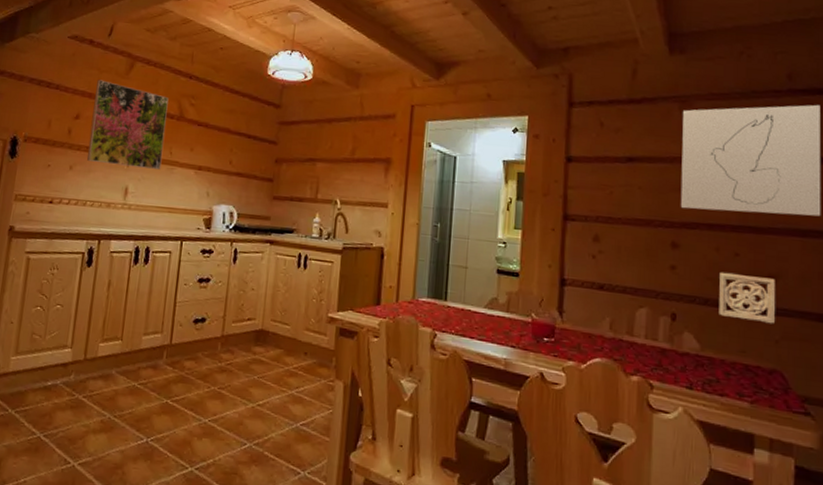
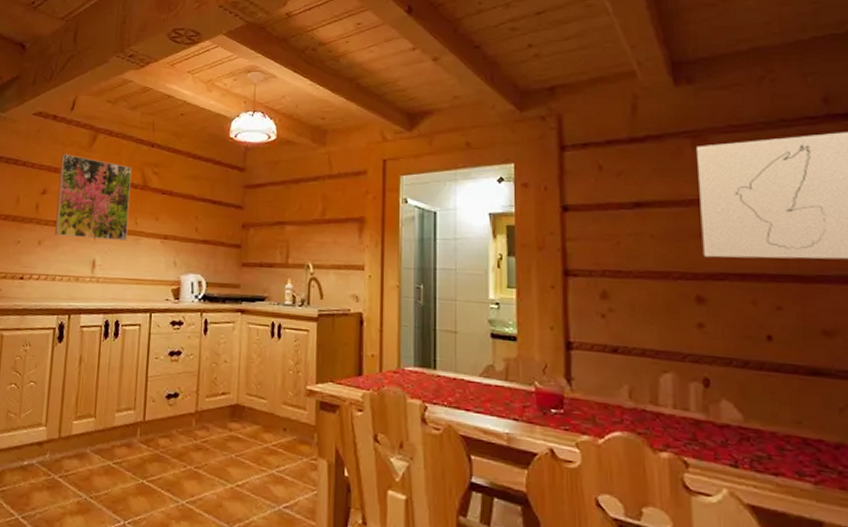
wall ornament: present [719,271,776,324] -> none [760,328,838,390]

